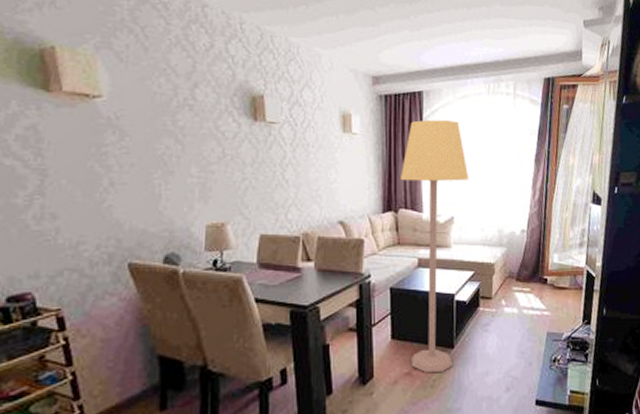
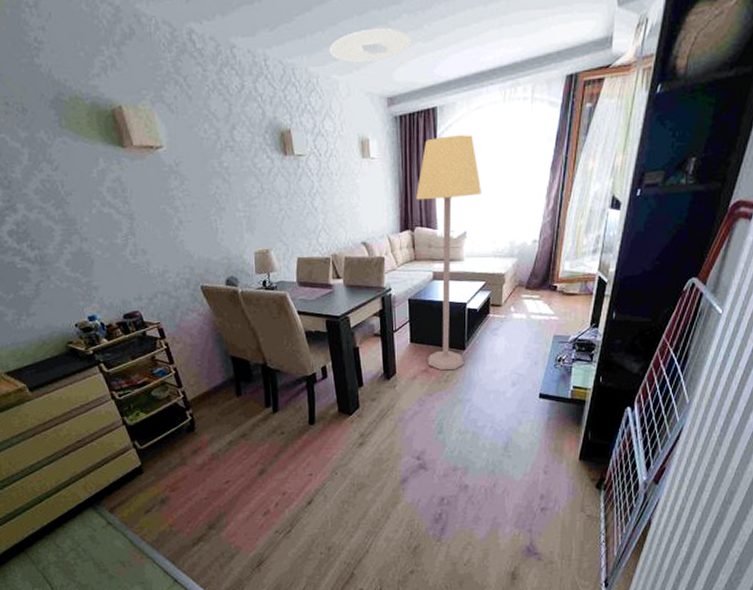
ceiling light: none [313,11,399,42] -> present [329,28,412,63]

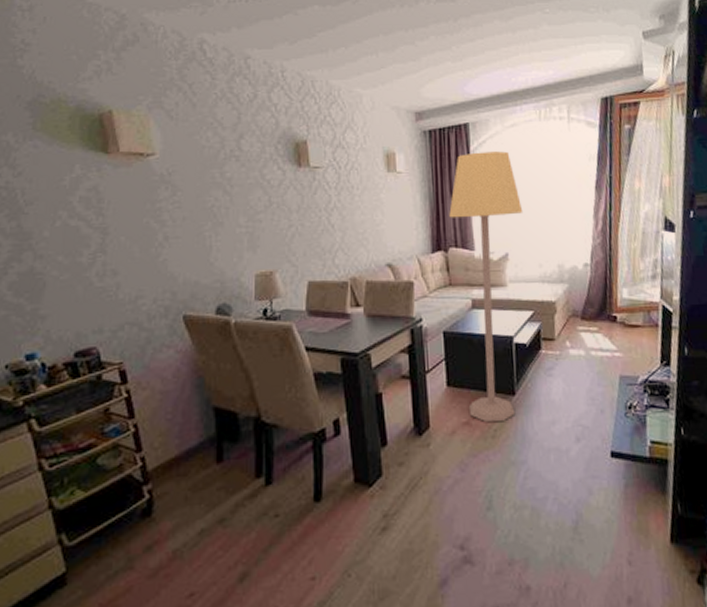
ceiling light: present [329,28,412,63] -> none [353,48,441,78]

